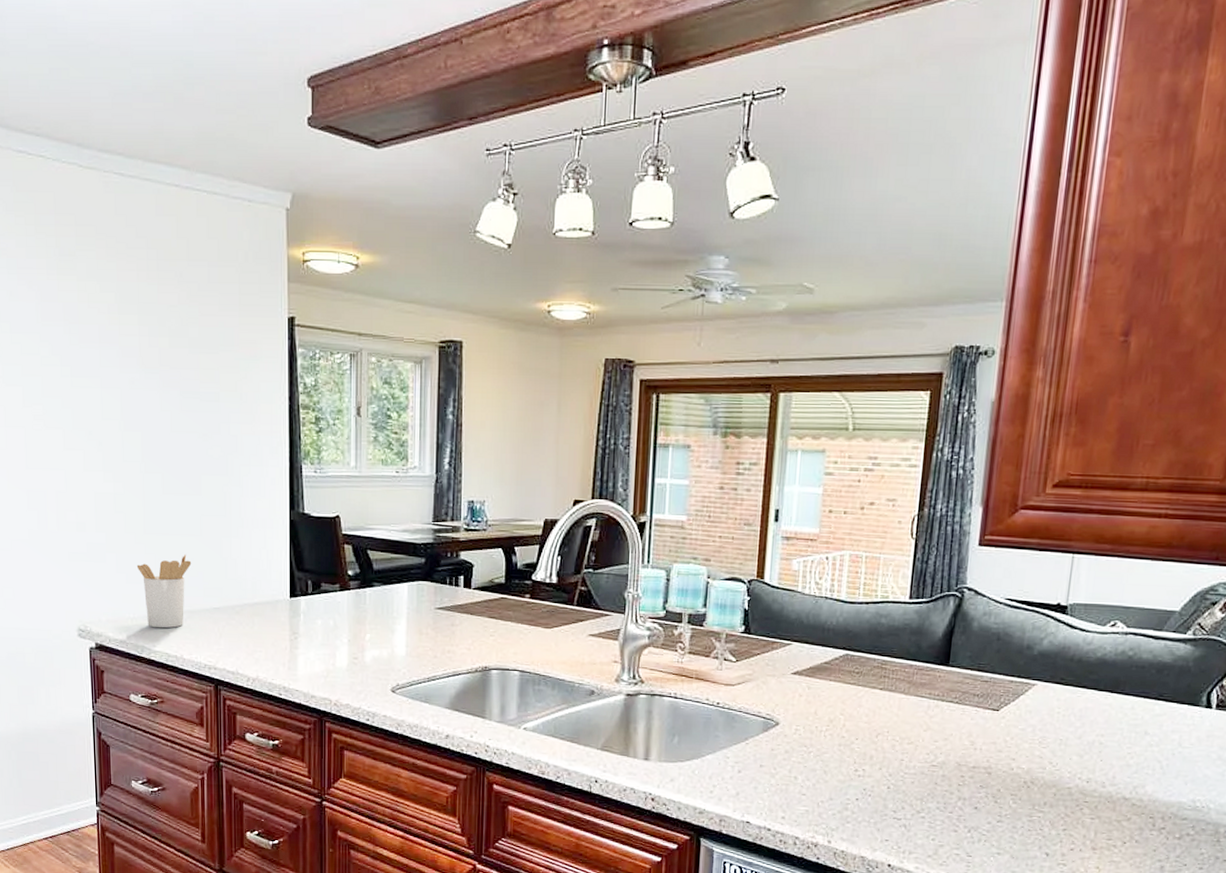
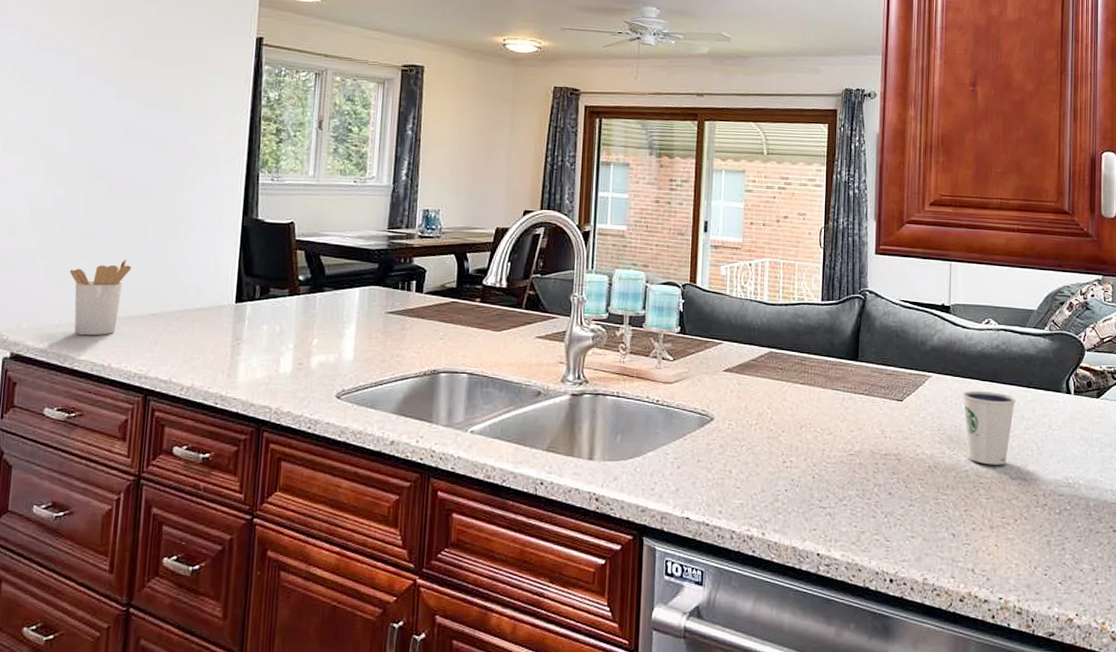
dixie cup: none [1073,701,1140,784] -> present [963,390,1016,465]

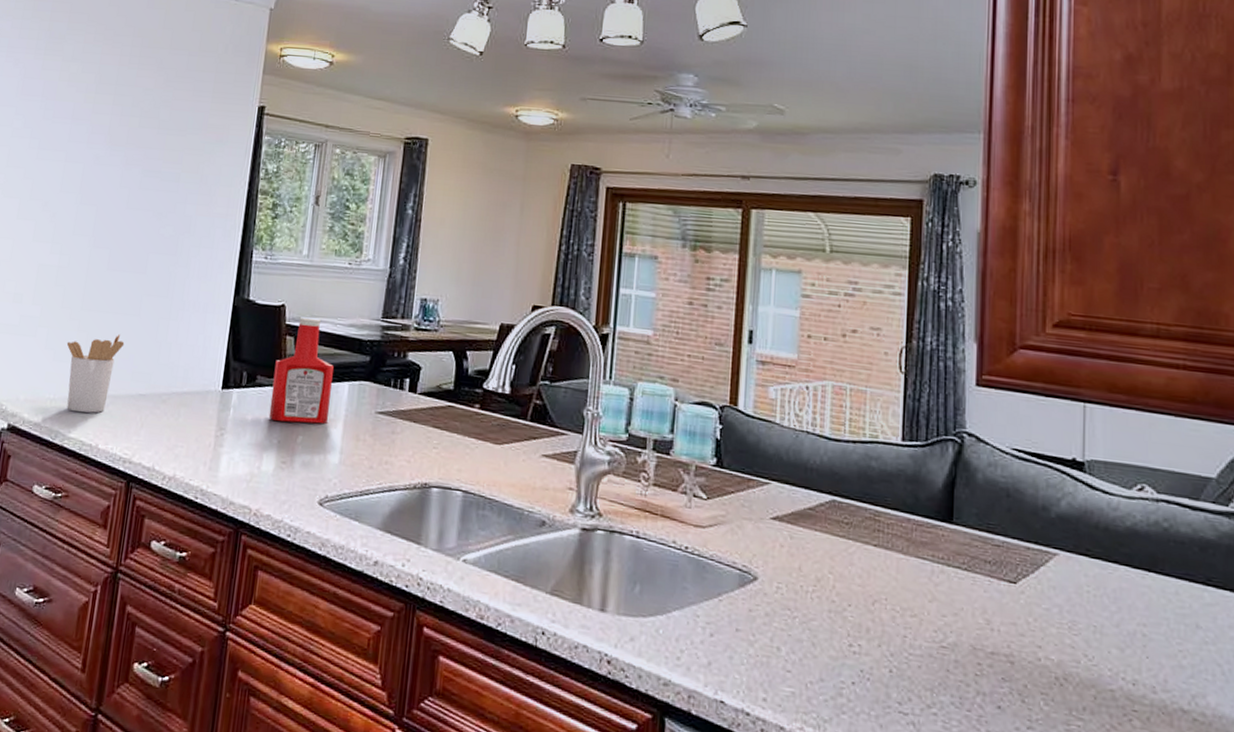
ketchup bottle: none [283,232,344,328] -> present [268,317,334,424]
dixie cup: present [963,390,1016,465] -> none [1105,580,1187,690]

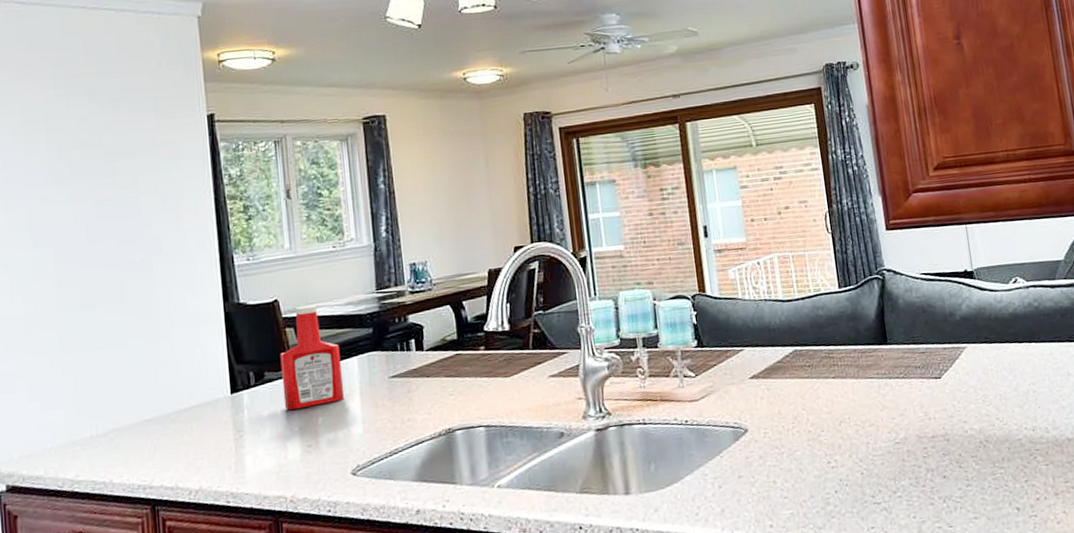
utensil holder: present [66,334,125,413] -> none [53,367,117,455]

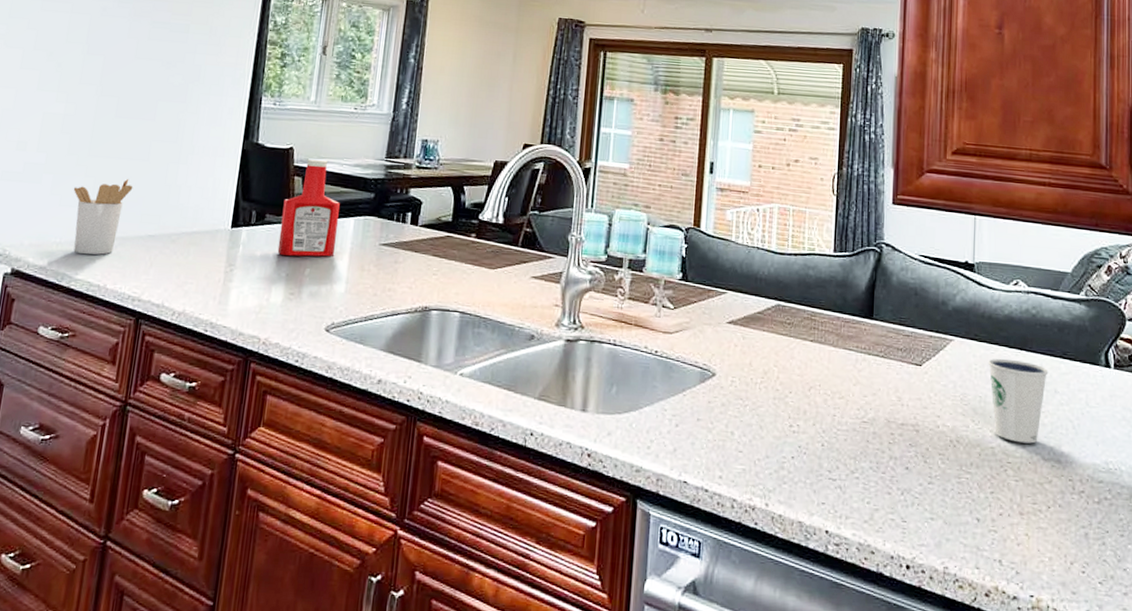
utensil holder: none [53,367,117,455] -> present [73,178,133,255]
dixie cup: none [1002,352,1060,430] -> present [988,358,1049,444]

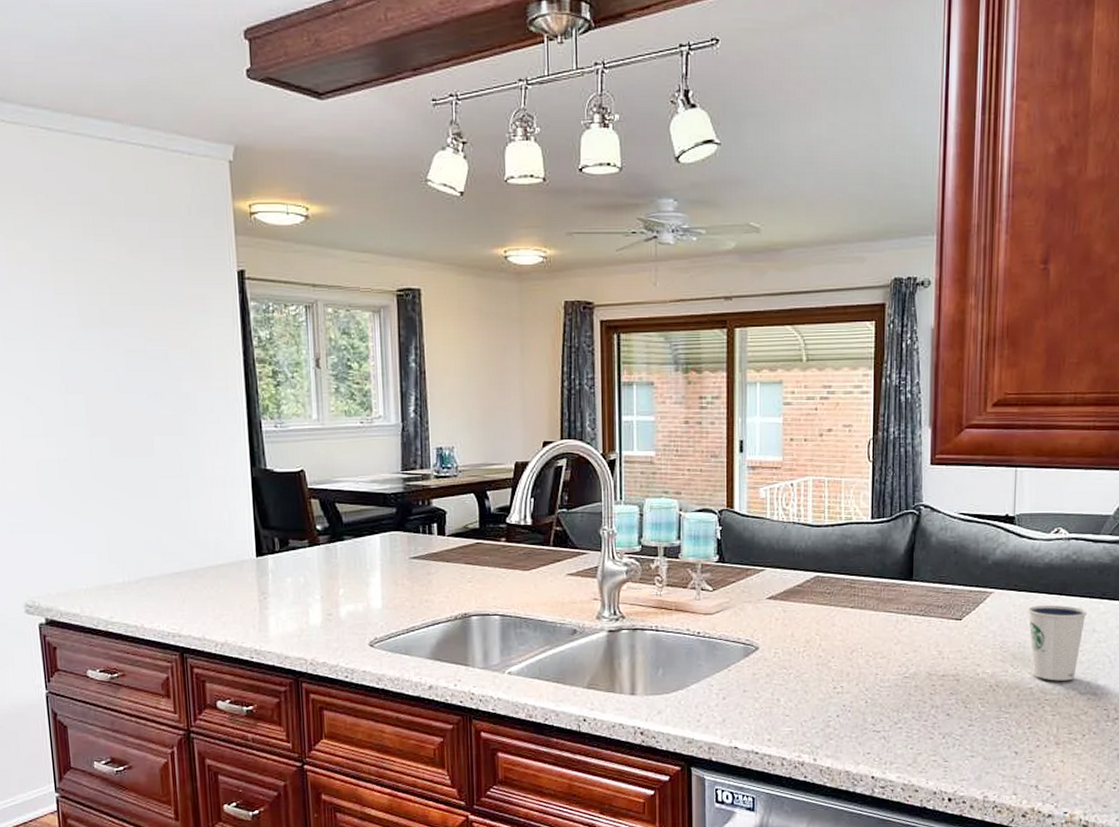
utensil holder: present [73,178,133,255] -> none [87,518,148,598]
ketchup bottle: present [277,158,340,257] -> none [304,479,365,579]

